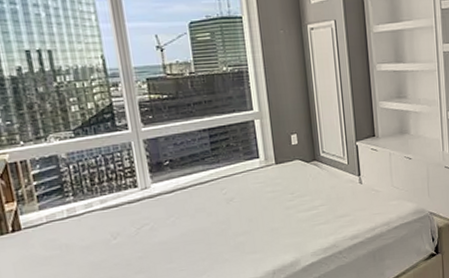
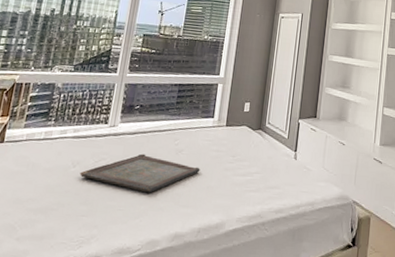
serving tray: none [124,210,259,249] -> present [79,153,200,193]

